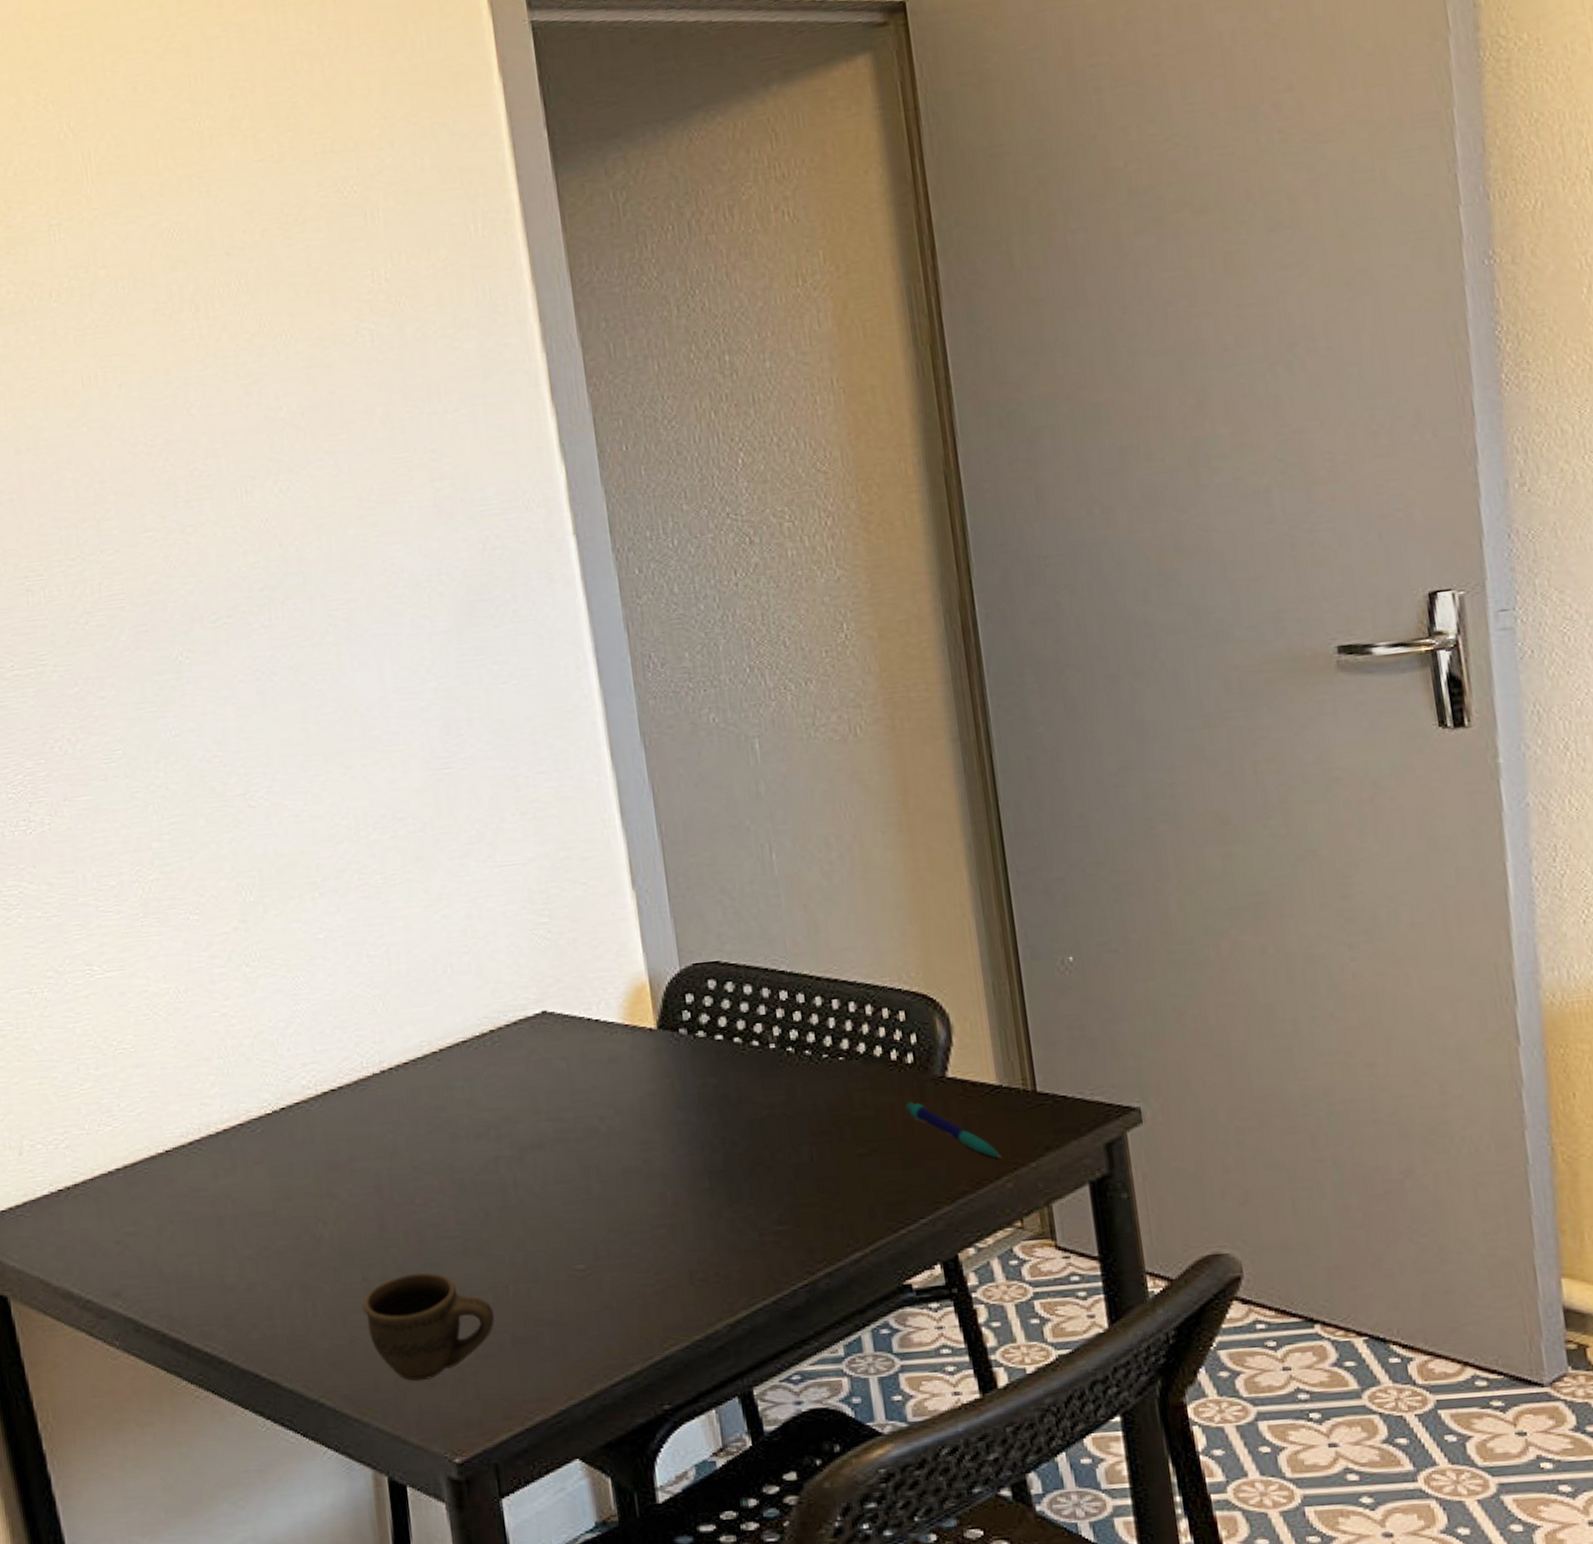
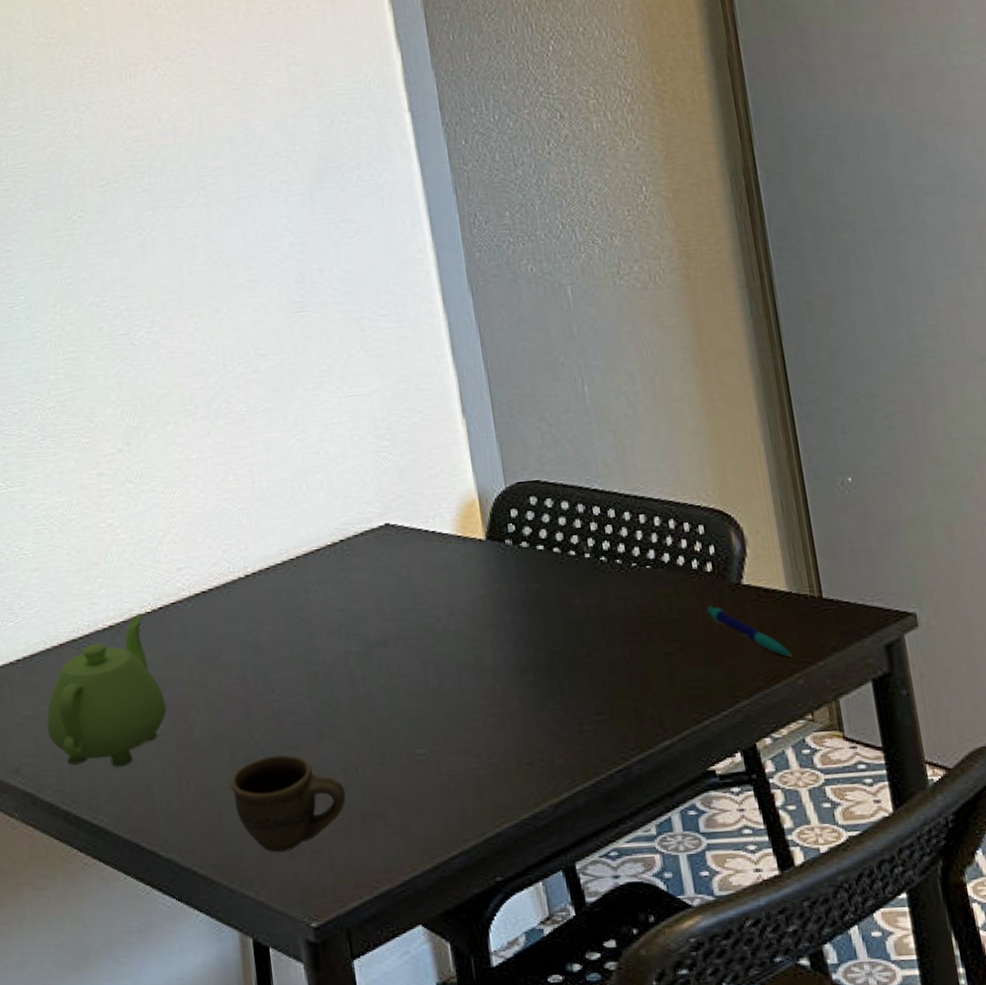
teapot: none [151,1115,291,1289] -> present [47,614,167,767]

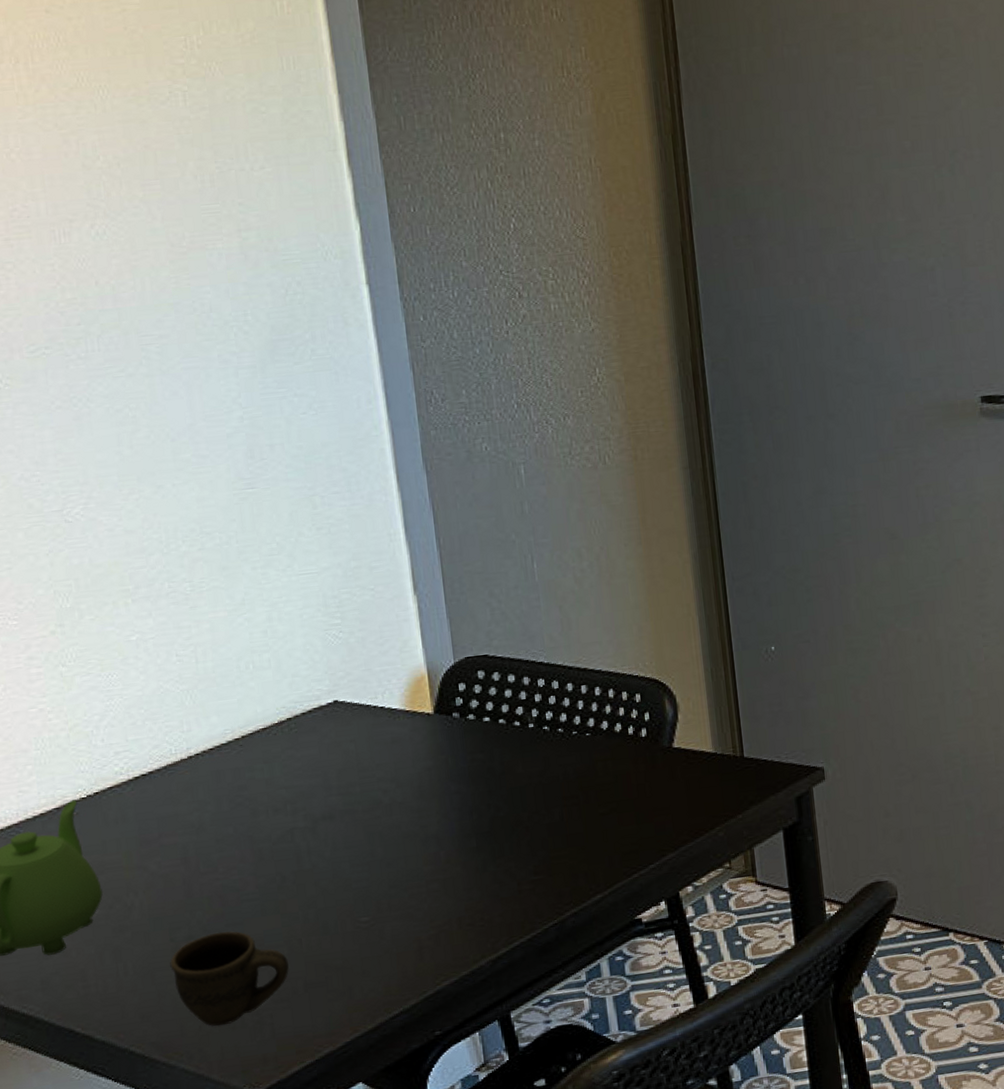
pen: present [706,606,792,658] -> none [639,768,714,813]

